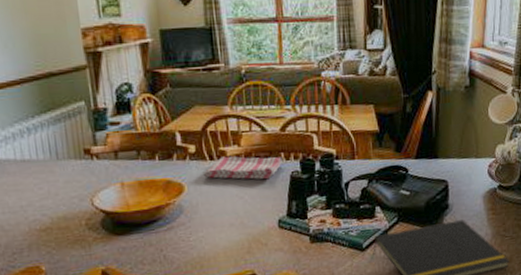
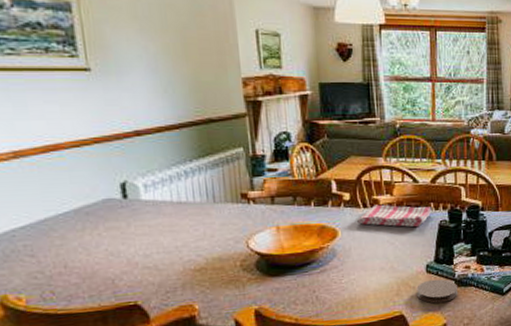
coaster: none [269,234,314,261] -> present [417,279,459,304]

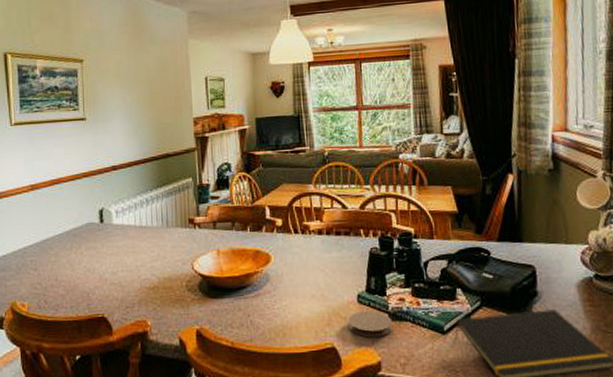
dish towel: present [357,204,432,227] -> none [289,230,362,255]

